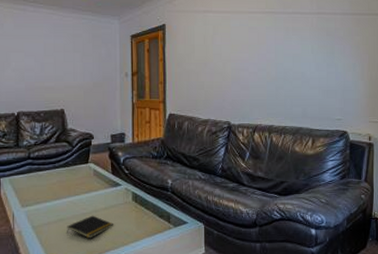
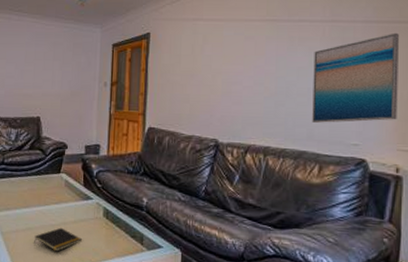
wall art: none [305,23,369,102] -> present [312,32,399,123]

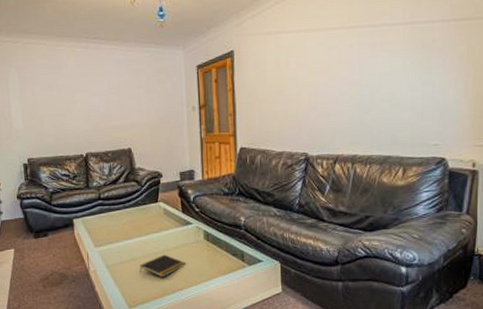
wall art: present [312,32,399,123] -> none [395,29,475,127]

